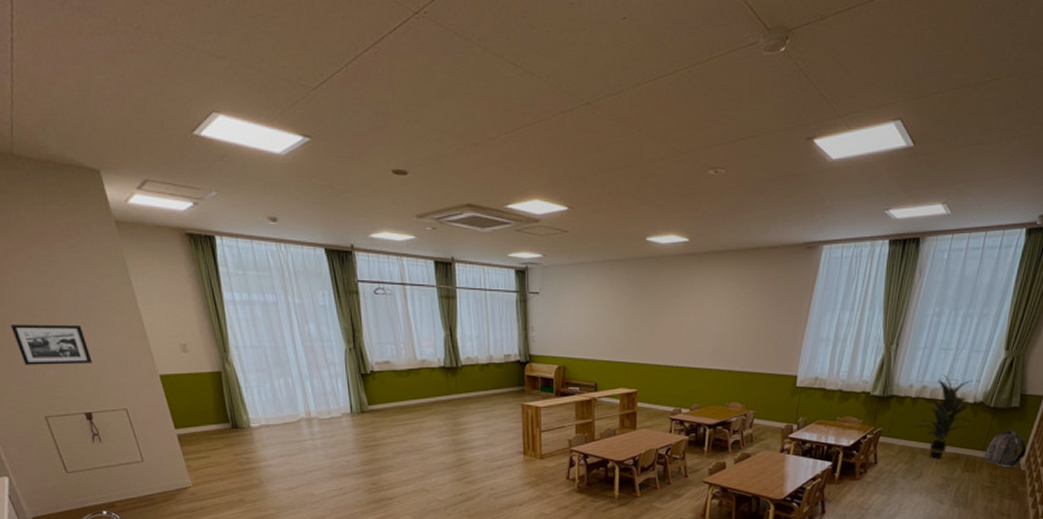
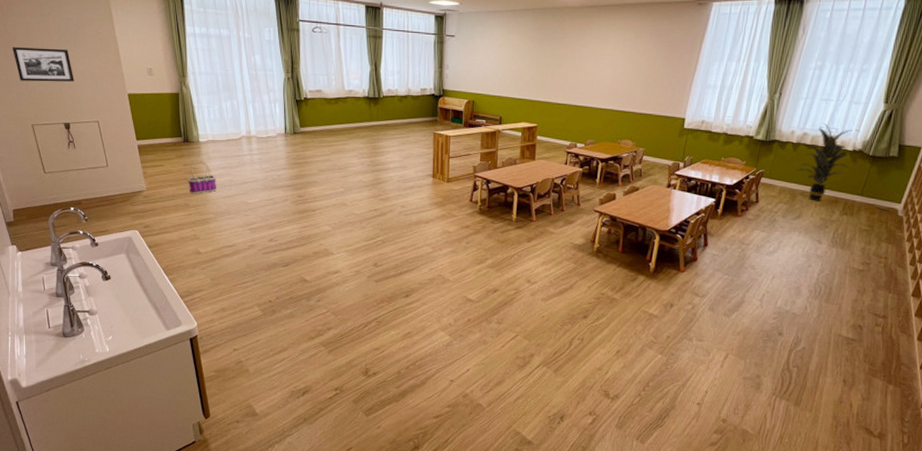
basket: none [239,448,277,488] -> present [187,160,217,194]
backpack: present [984,430,1027,468] -> none [862,177,904,214]

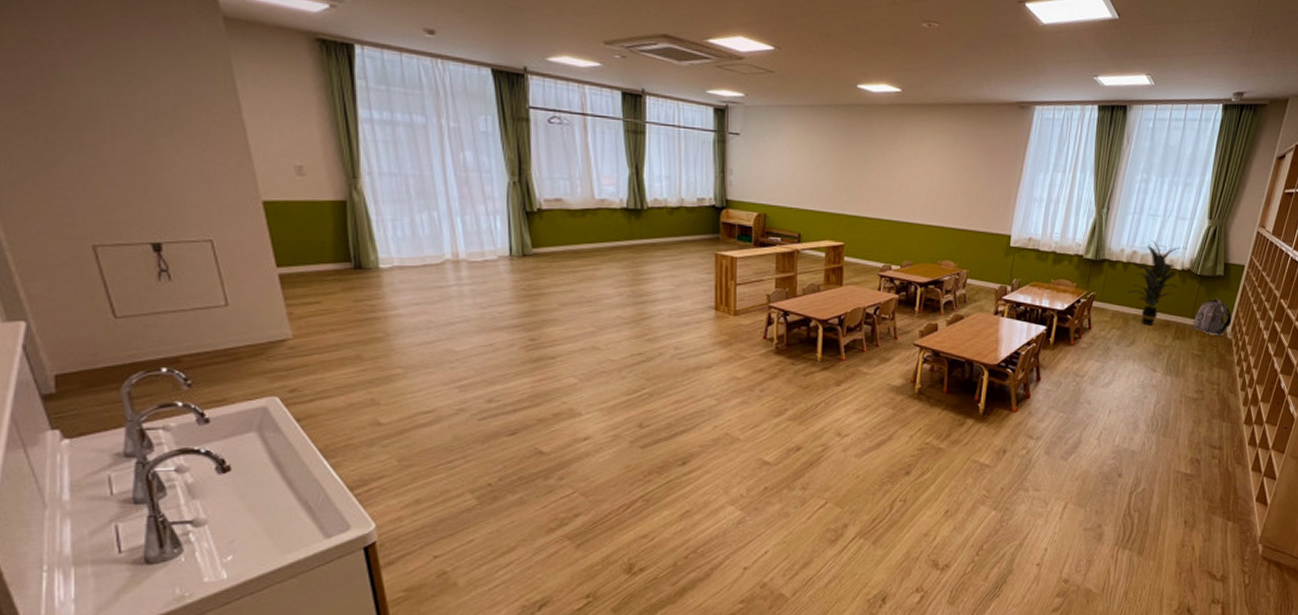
picture frame: present [11,47,74,82] -> none [57,129,171,183]
basket: present [187,160,217,194] -> none [359,294,407,342]
backpack: none [862,177,904,214] -> present [1193,298,1232,336]

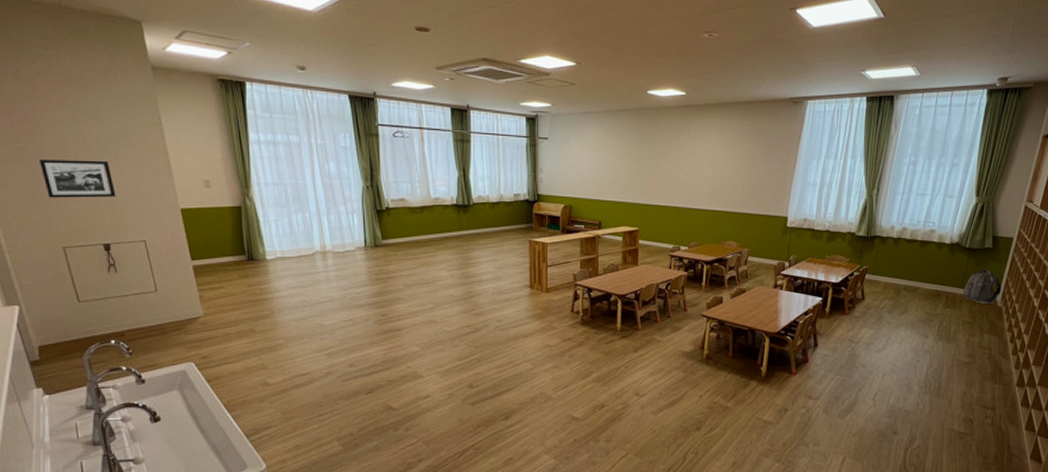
picture frame: none [57,129,171,183] -> present [38,160,116,198]
indoor plant: present [1128,240,1187,326] -> none [899,217,956,295]

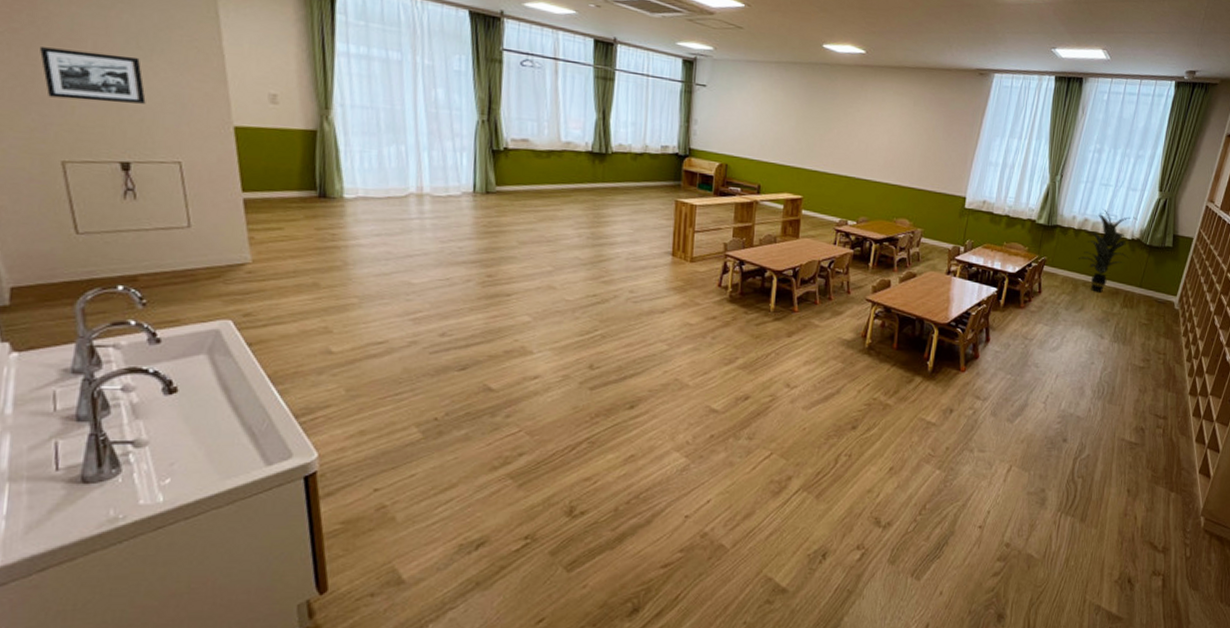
indoor plant: none [899,217,956,295] -> present [1079,209,1138,293]
backpack: present [963,269,1002,305] -> none [1141,268,1180,307]

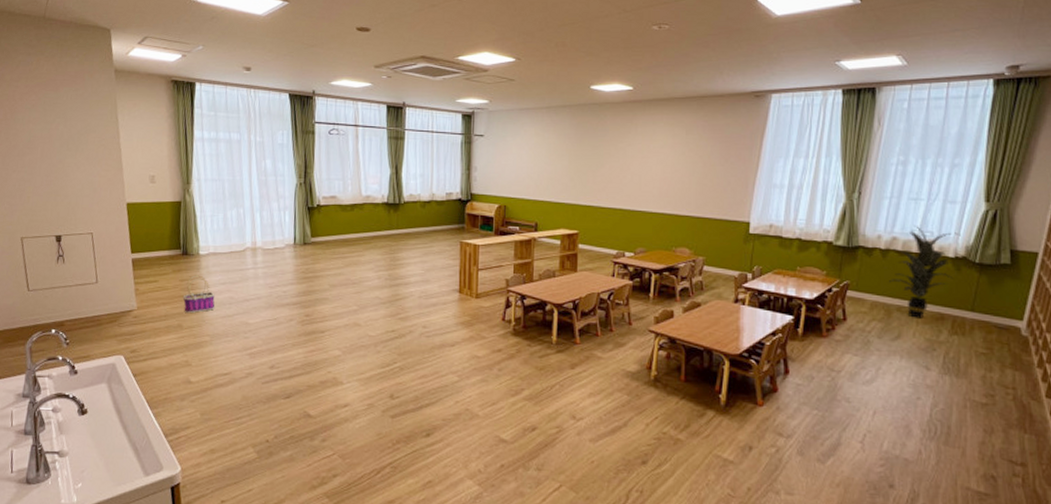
picture frame: present [39,47,146,104] -> none [10,156,72,192]
basket: none [319,223,366,270] -> present [182,275,215,314]

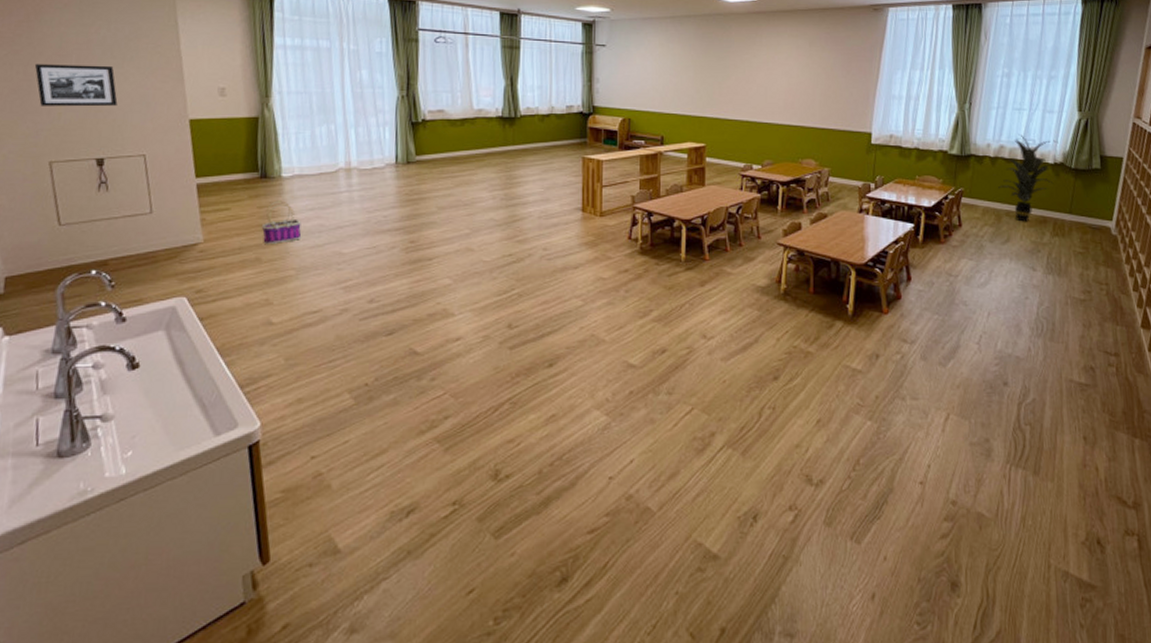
picture frame: none [10,156,72,192] -> present [34,64,118,107]

